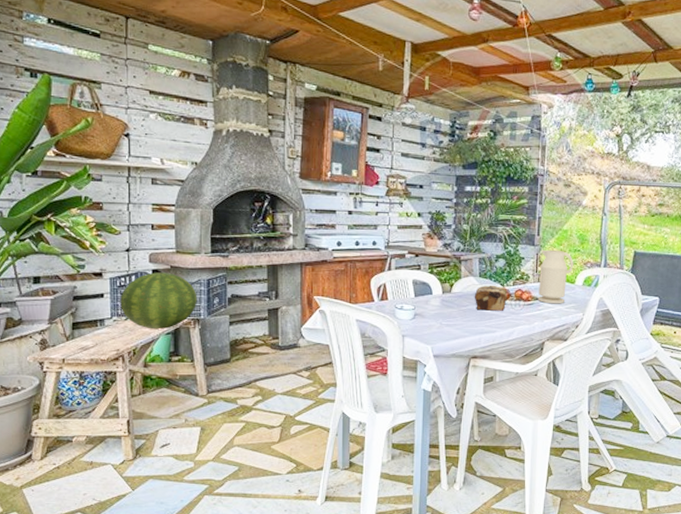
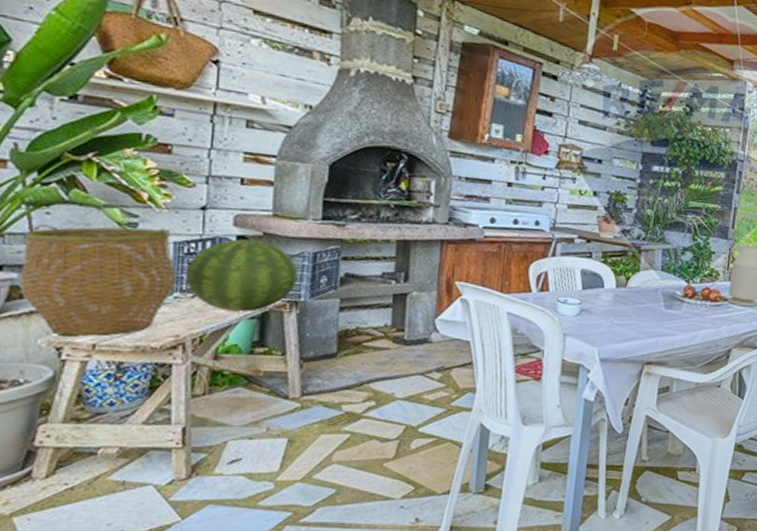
basket: none [11,269,114,354] -> present [18,224,177,337]
bread loaf: present [474,285,508,311] -> none [653,280,693,312]

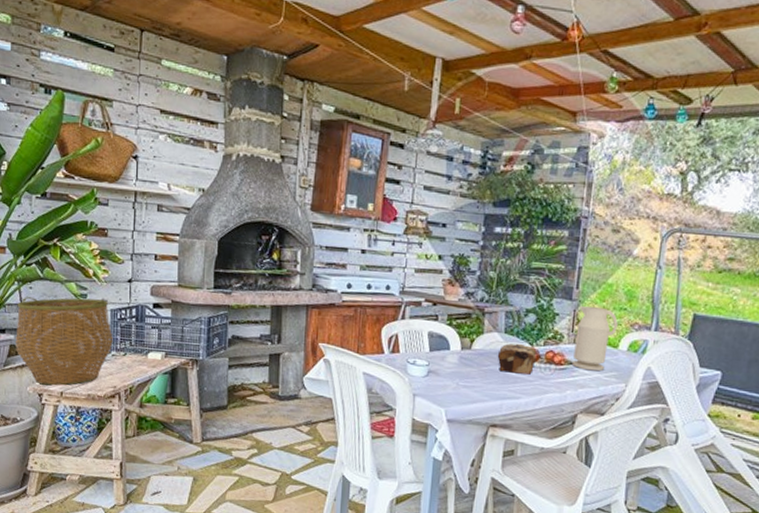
watermelon: present [186,239,298,312] -> none [119,306,197,368]
bread loaf: none [653,280,693,312] -> present [497,343,537,375]

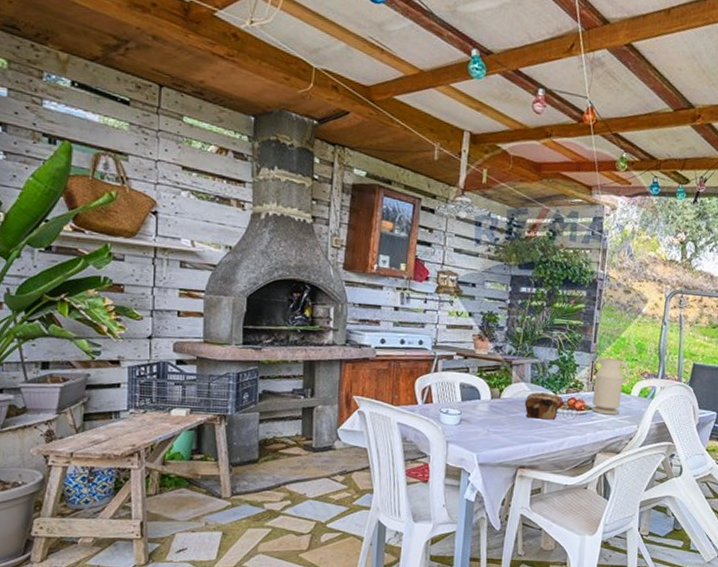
basket: present [14,297,113,386] -> none [14,354,131,447]

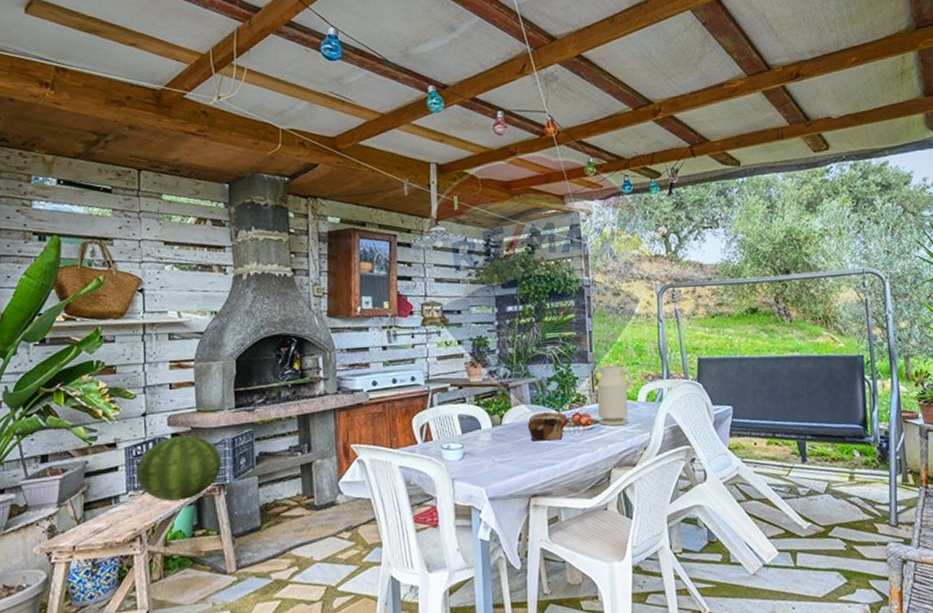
watermelon: none [138,362,225,425] -> present [136,435,222,502]

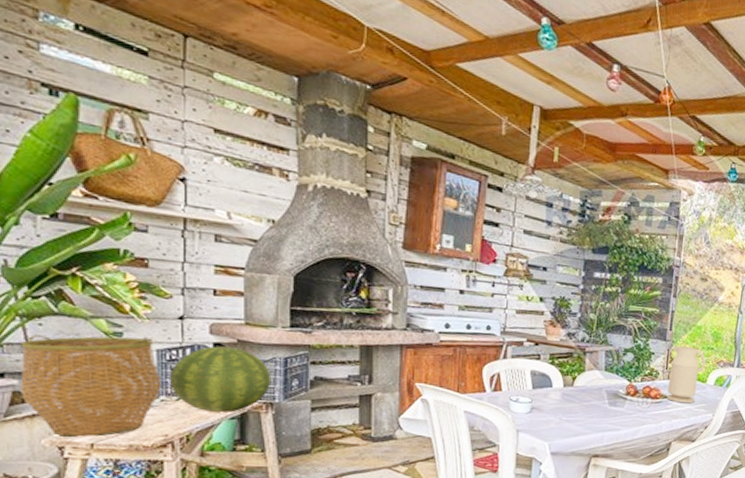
basket: none [16,439,130,543] -> present [19,335,162,437]
bread loaf: present [527,411,565,442] -> none [598,380,635,408]

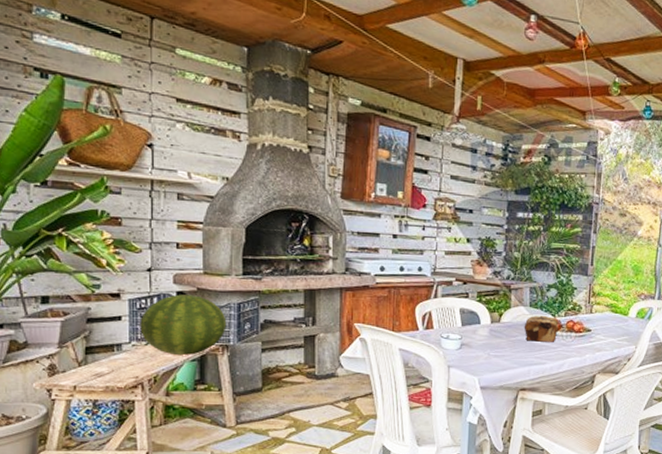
basket: present [19,335,162,437] -> none [15,289,133,380]
bread loaf: none [598,380,635,408] -> present [524,315,559,342]
water jug: present [666,345,706,404] -> none [589,280,627,337]

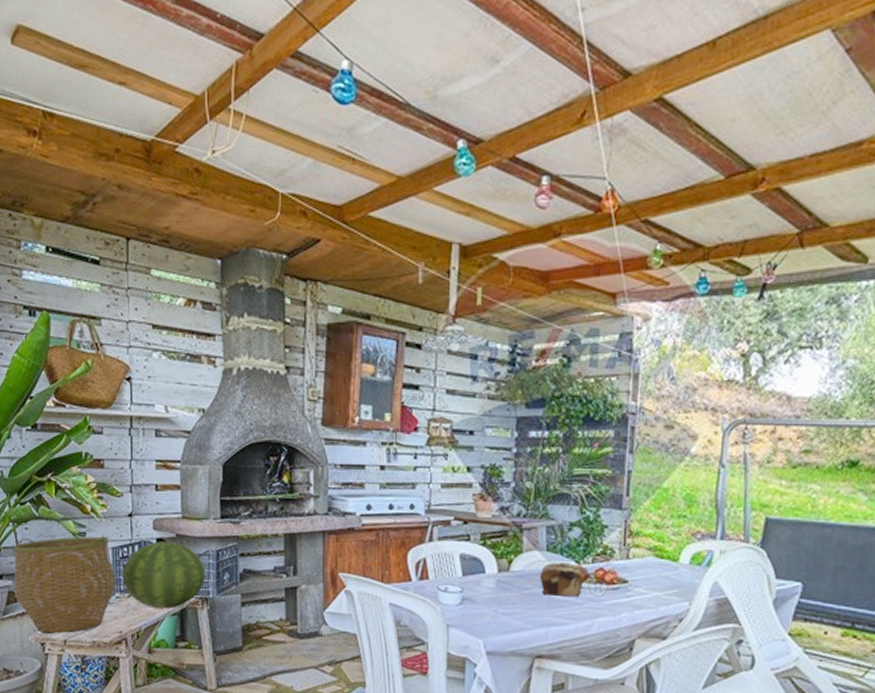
basket: none [15,289,133,380] -> present [13,537,116,634]

